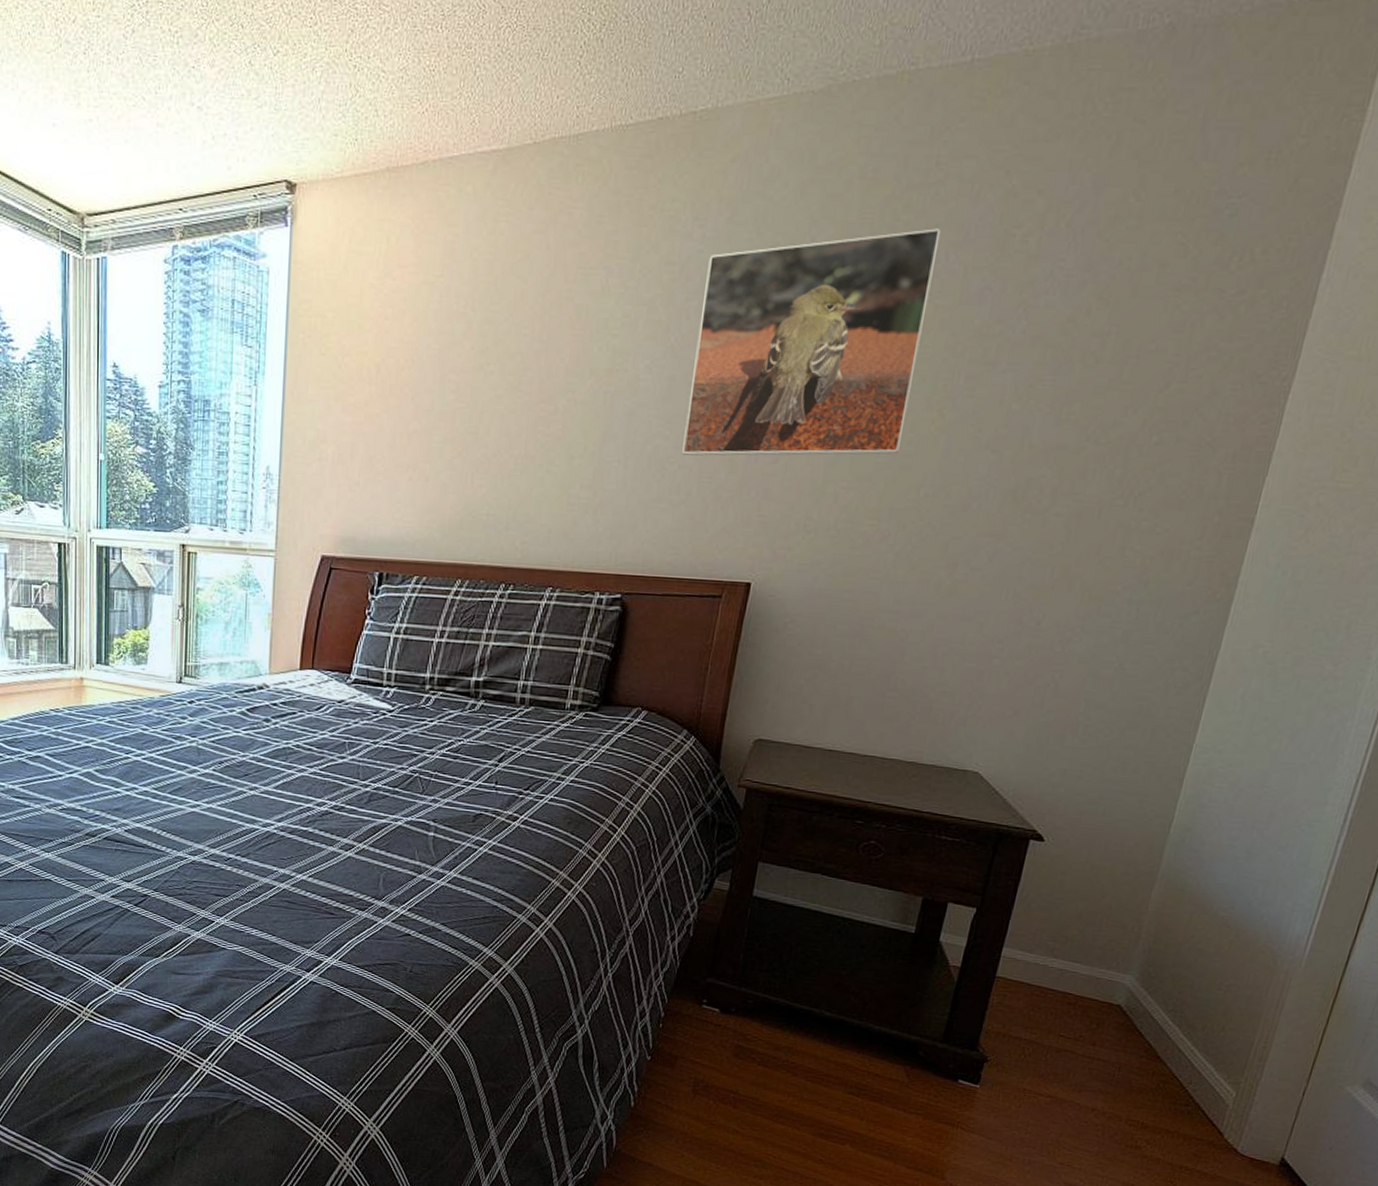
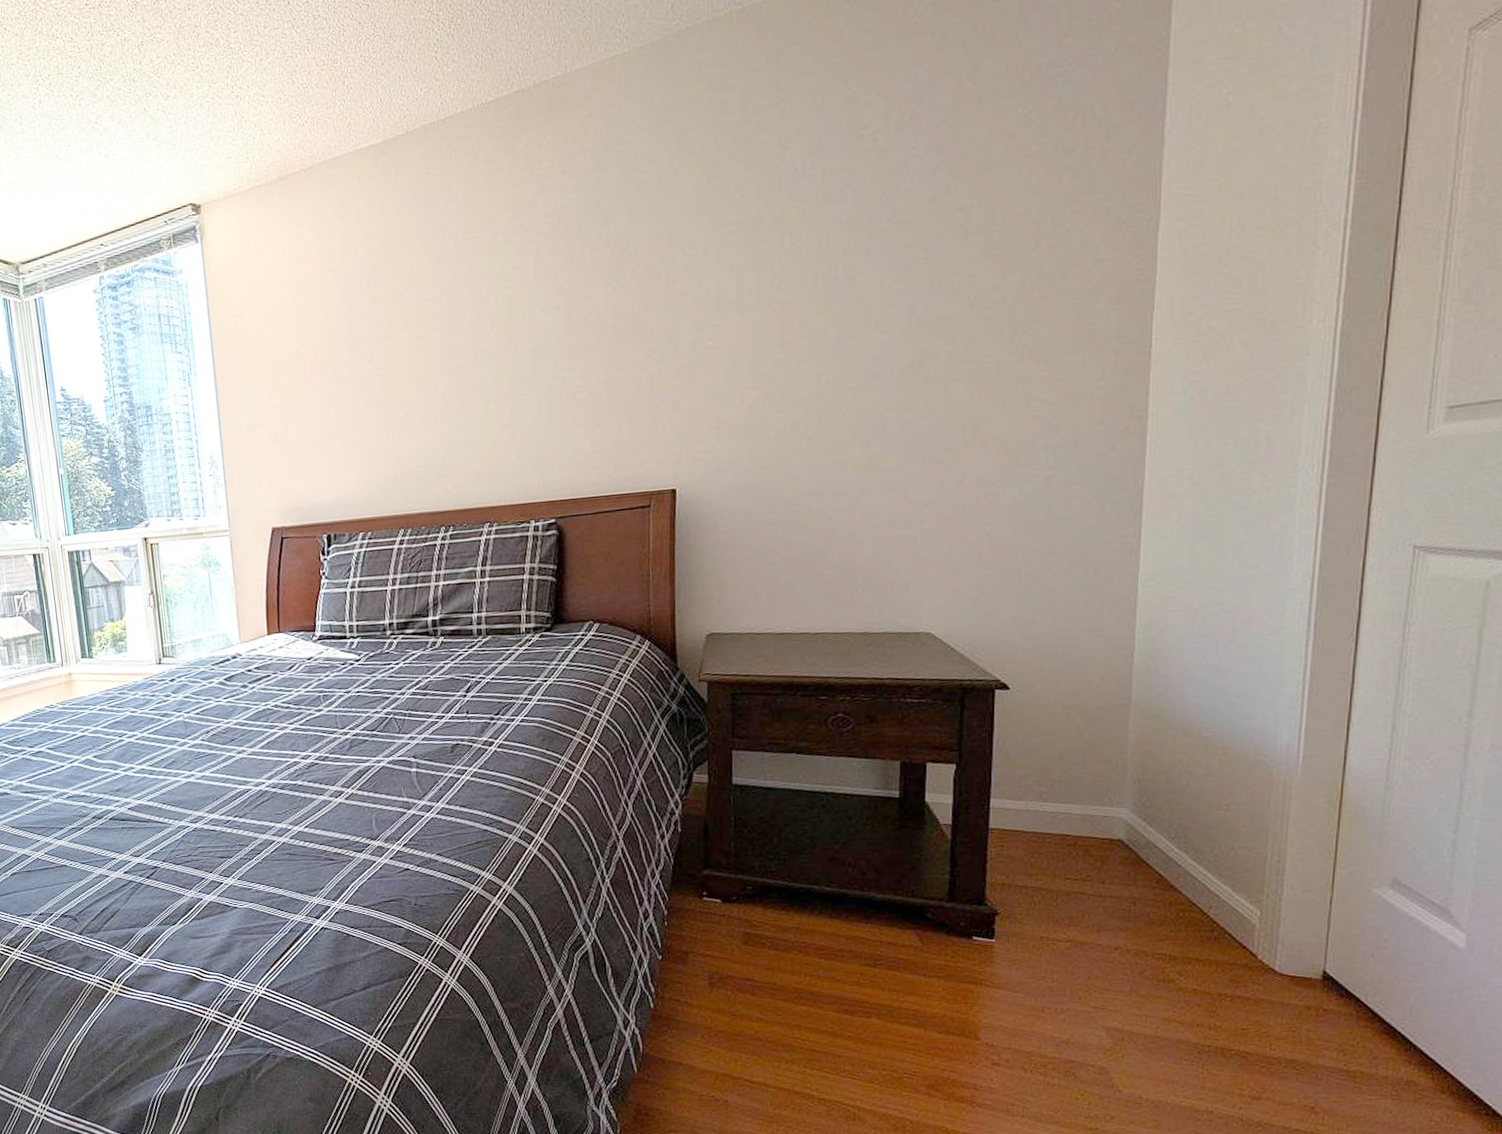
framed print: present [682,228,941,456] -> none [583,141,794,384]

